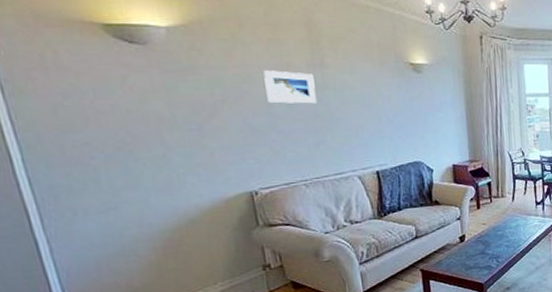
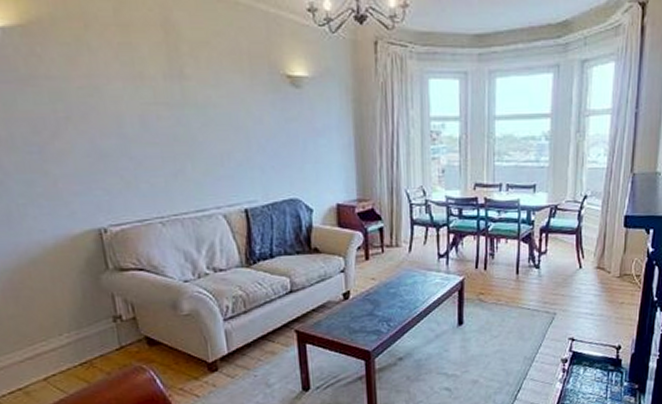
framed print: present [263,70,317,104] -> none [113,82,175,124]

